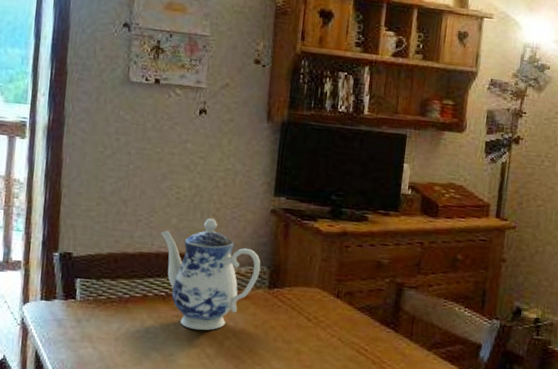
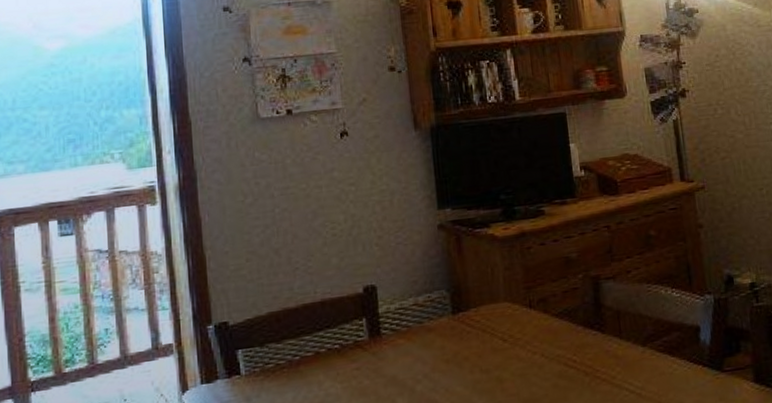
teapot: present [160,218,261,331] -> none [322,248,440,381]

